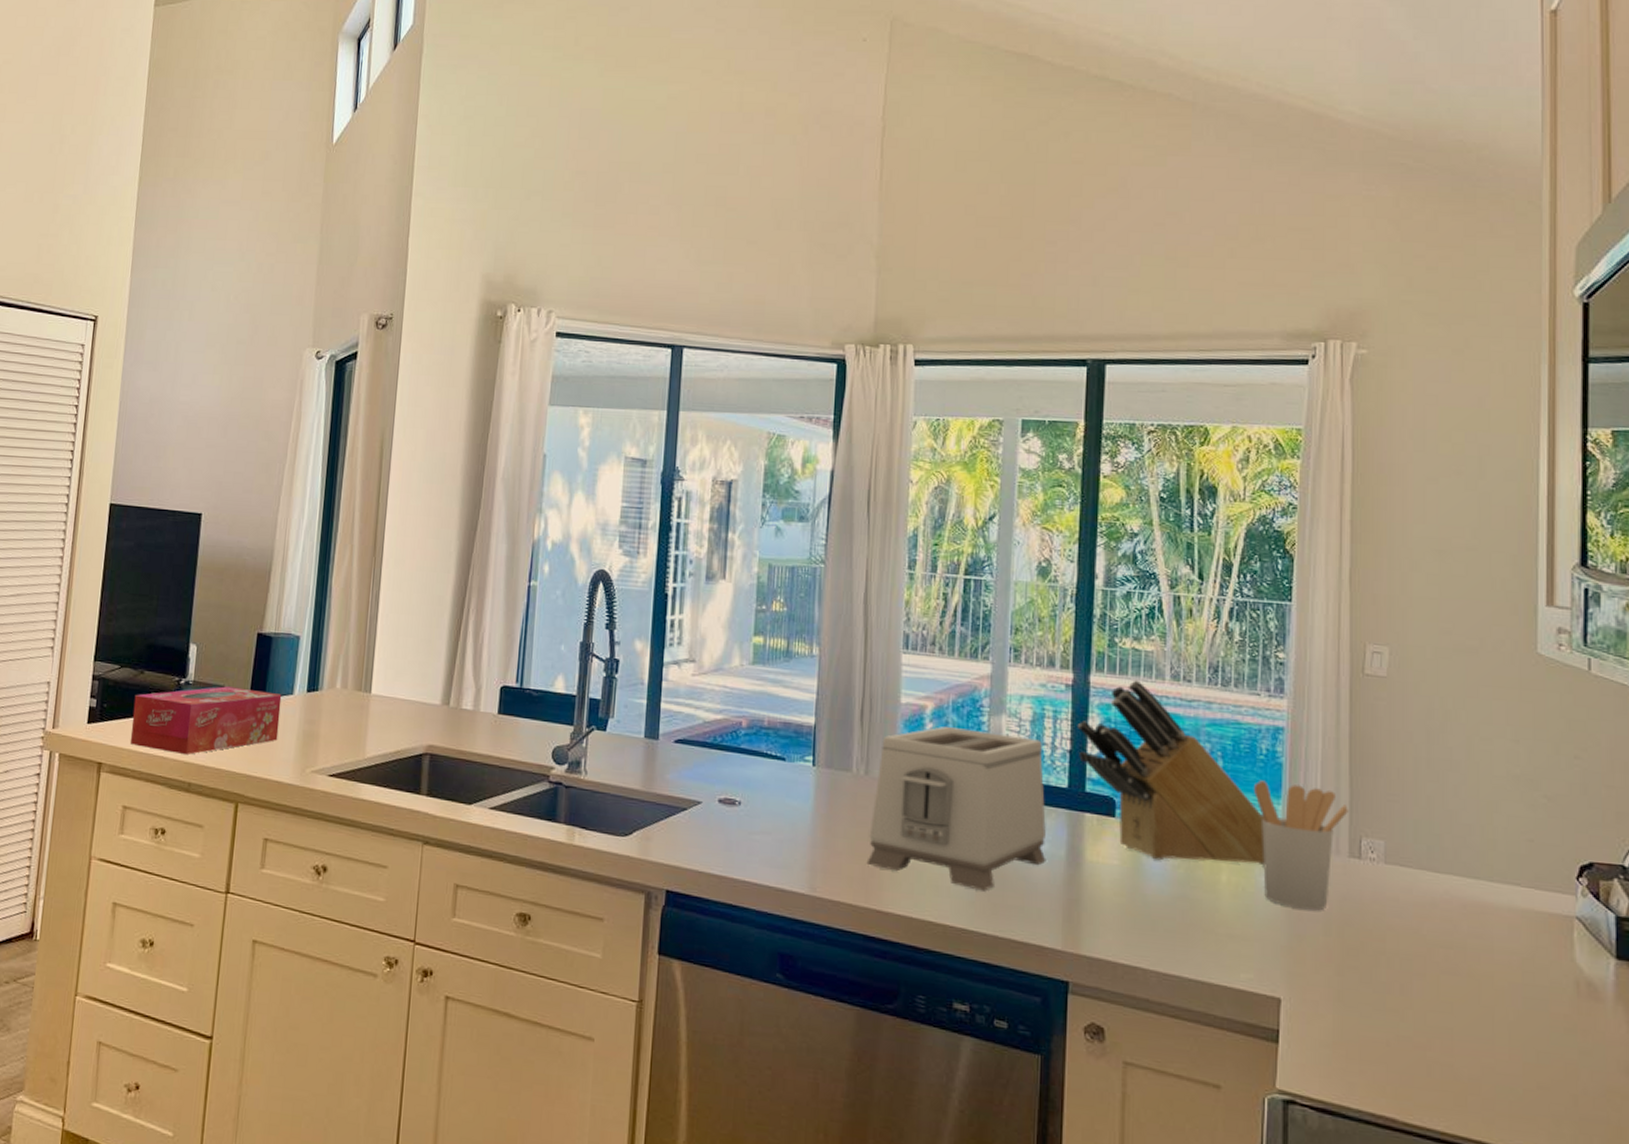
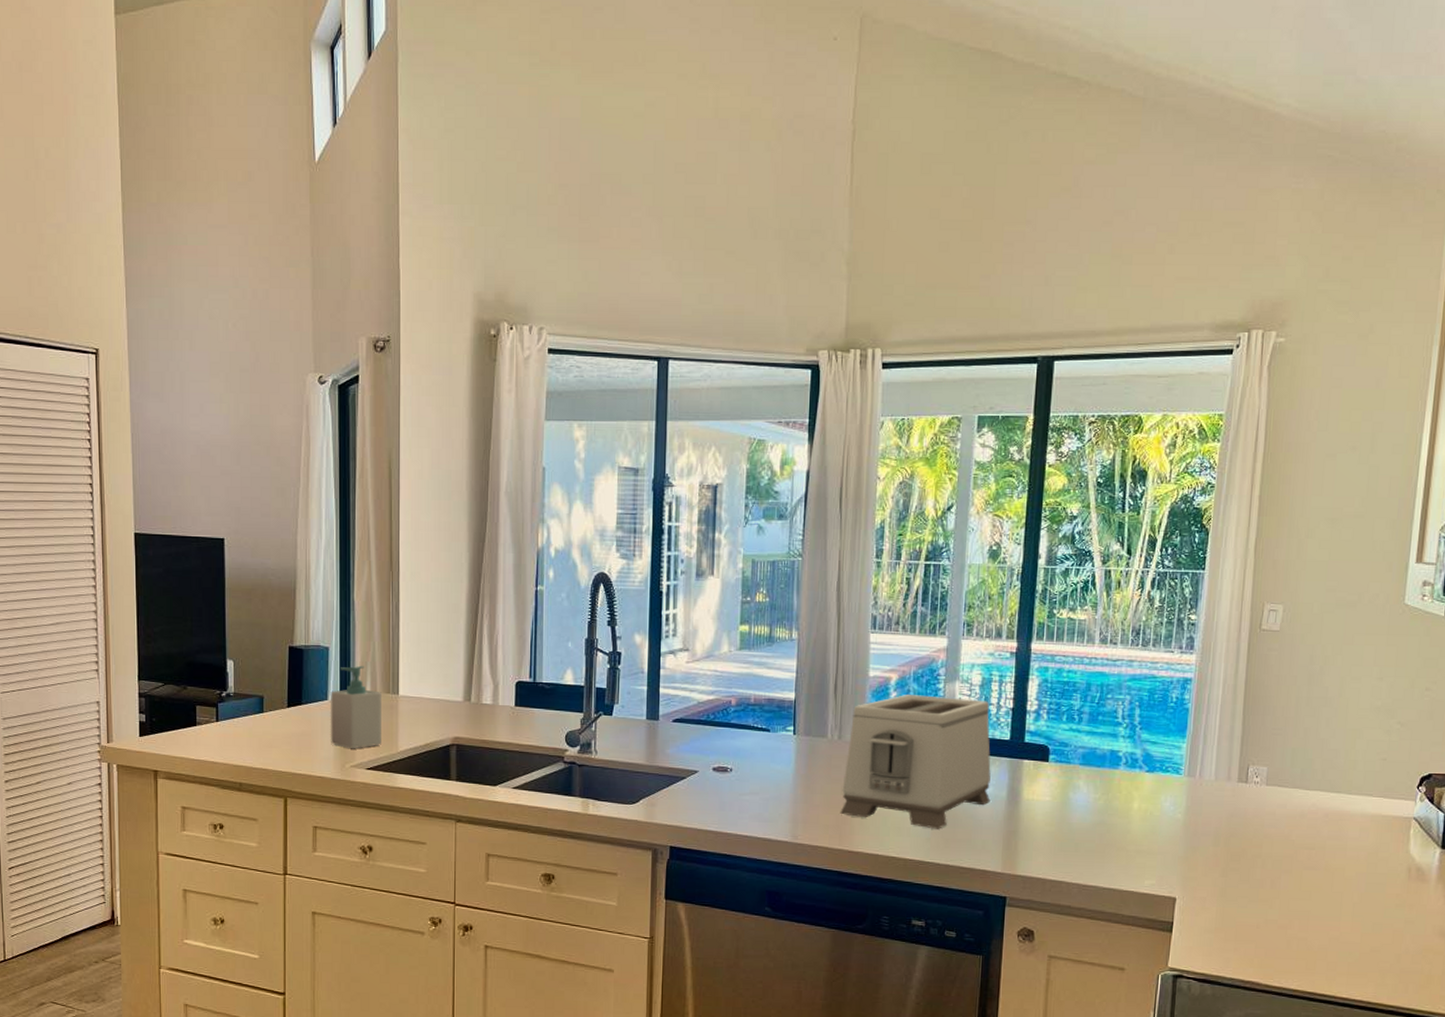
tissue box: present [130,686,282,755] -> none [180,696,317,758]
soap bottle: none [292,658,352,751] -> present [331,665,381,748]
knife block: present [1077,680,1265,865] -> none [1019,645,1171,795]
utensil holder: present [1254,780,1348,911] -> none [1164,724,1240,827]

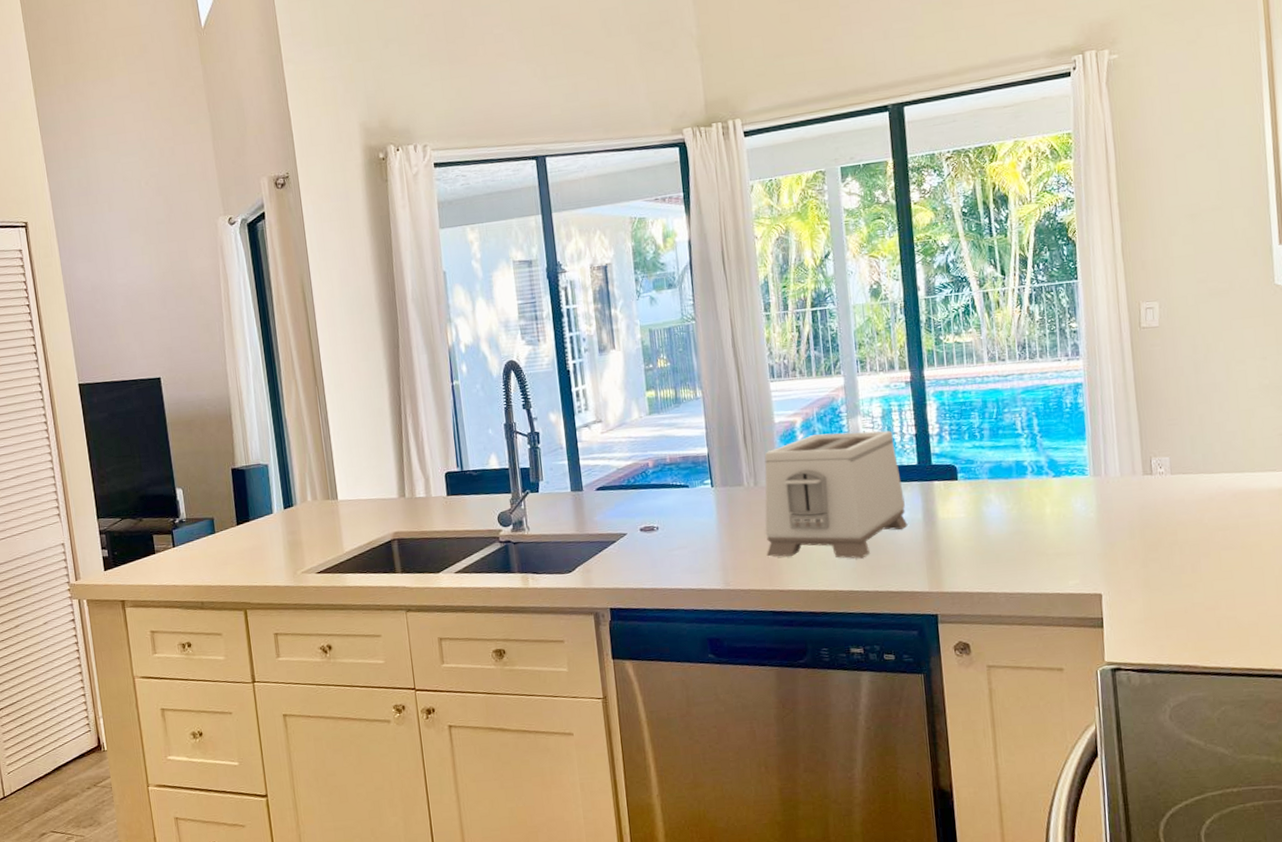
soap bottle: present [331,665,381,748] -> none [275,477,328,556]

